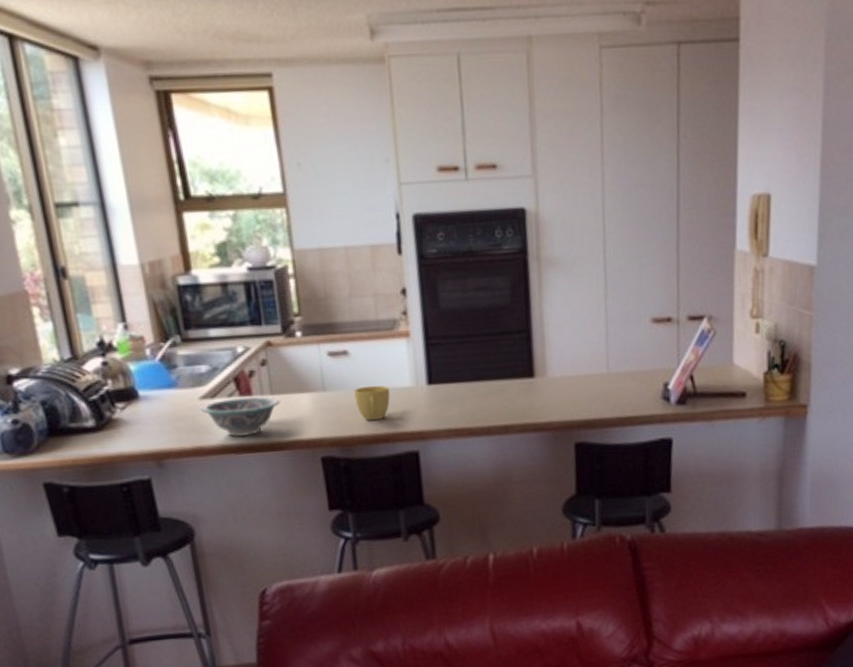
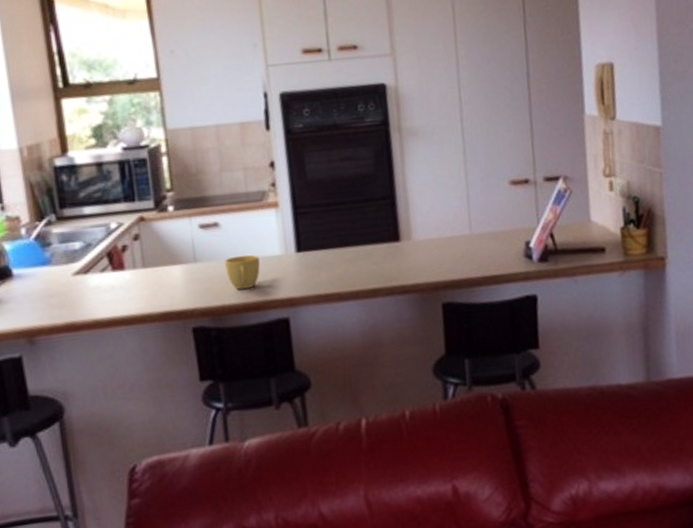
bowl: present [200,396,280,438] -> none [73,269,152,312]

